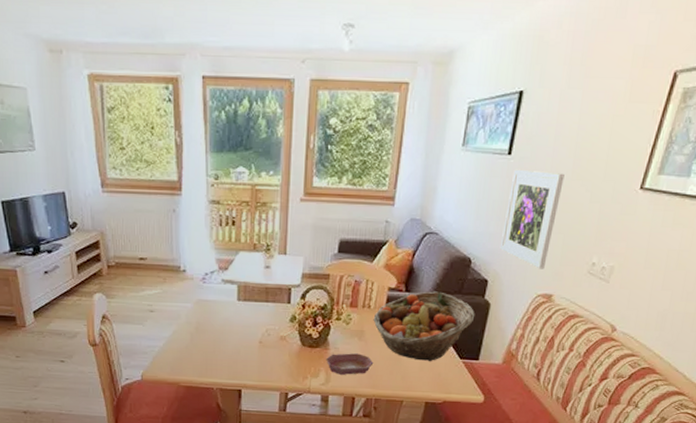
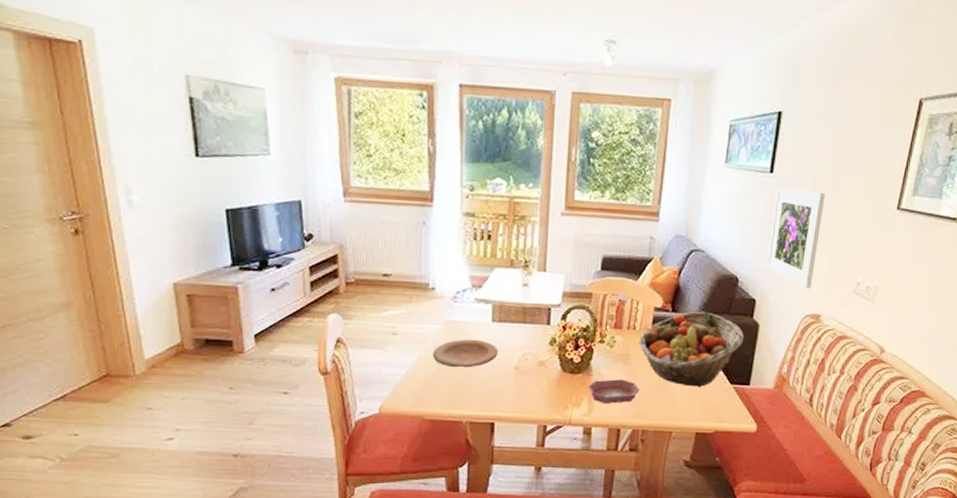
plate: none [185,316,244,342] -> present [432,339,498,368]

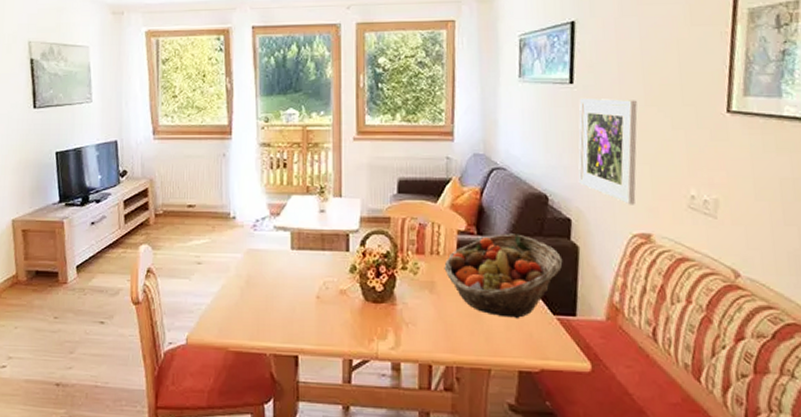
plate: present [432,339,498,368] -> none [235,267,299,298]
bowl: present [588,379,640,404] -> none [394,309,450,336]

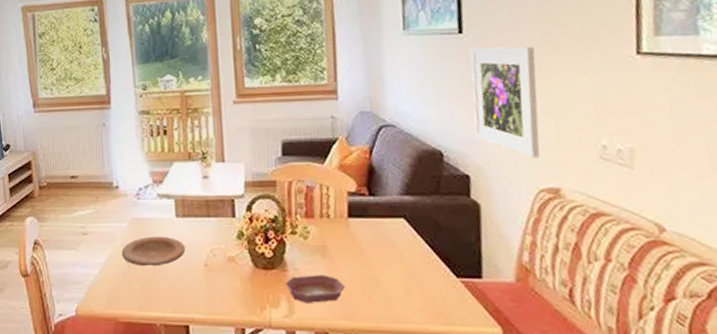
plate: none [235,267,299,298] -> present [121,236,186,267]
bowl: none [394,309,450,336] -> present [286,275,346,303]
fruit basket: present [444,233,563,319] -> none [335,193,464,283]

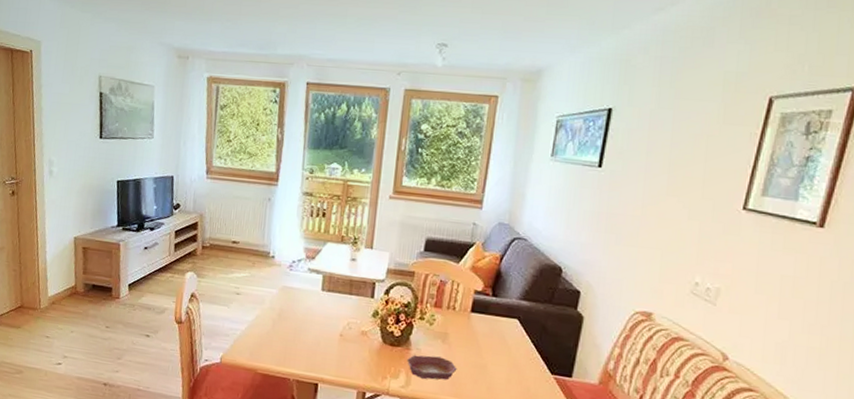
plate: present [121,236,186,267] -> none [268,303,326,331]
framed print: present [470,46,540,158] -> none [592,181,659,285]

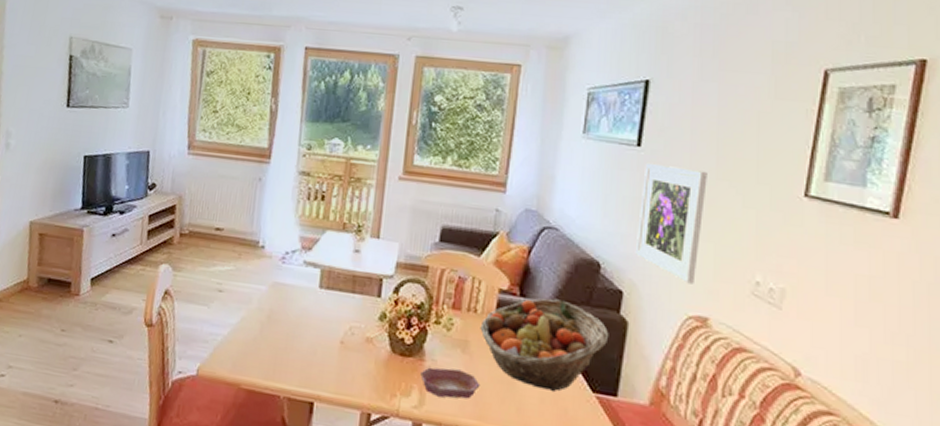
fruit basket: none [458,297,567,375] -> present [480,298,609,393]
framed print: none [592,181,659,285] -> present [635,162,707,285]

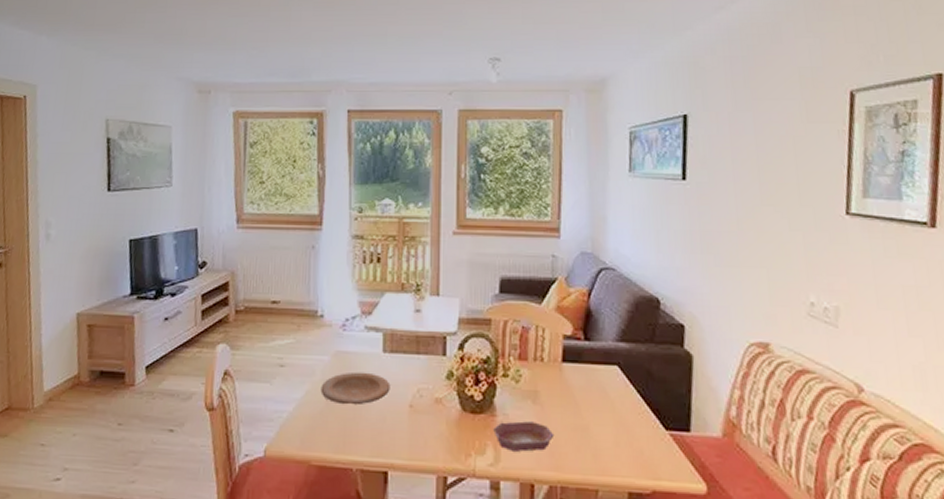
plate: none [255,303,324,337] -> present [320,371,391,406]
fruit basket: present [480,298,609,393] -> none [548,339,676,434]
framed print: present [635,162,707,285] -> none [691,195,753,311]

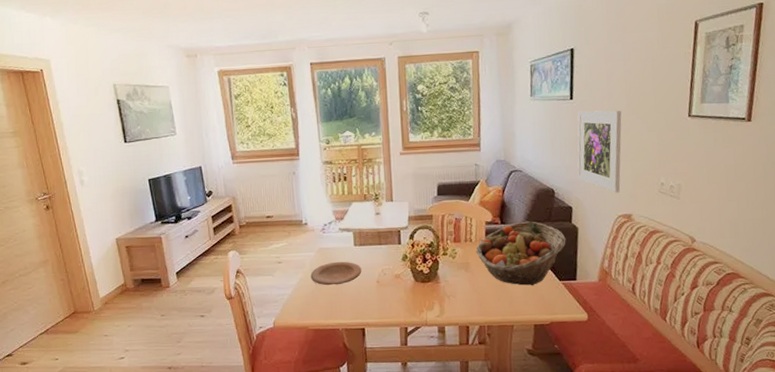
bowl: present [493,421,555,452] -> none [438,284,482,306]
fruit basket: none [548,339,676,434] -> present [476,221,566,286]
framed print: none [691,195,753,311] -> present [577,110,622,193]

